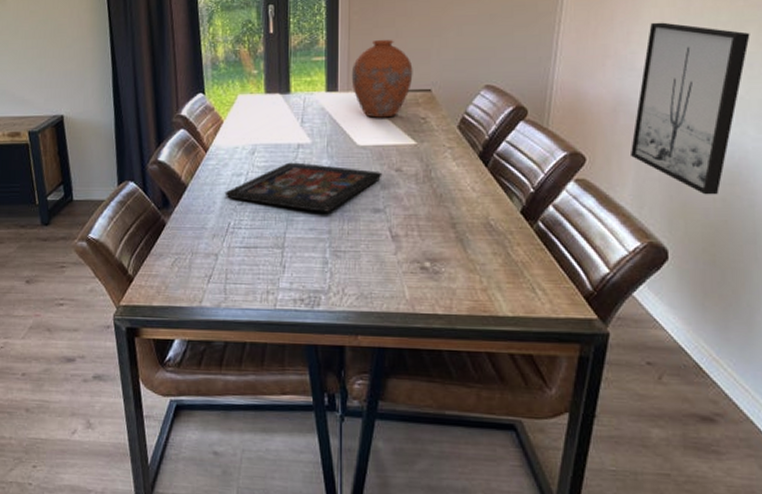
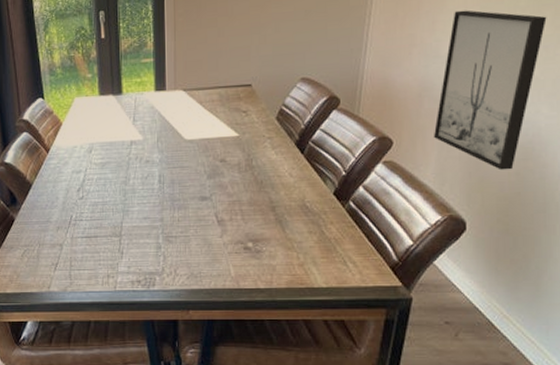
decorative tray: present [224,162,383,212] -> none [66,158,208,202]
vase: present [351,39,413,118] -> none [178,38,235,114]

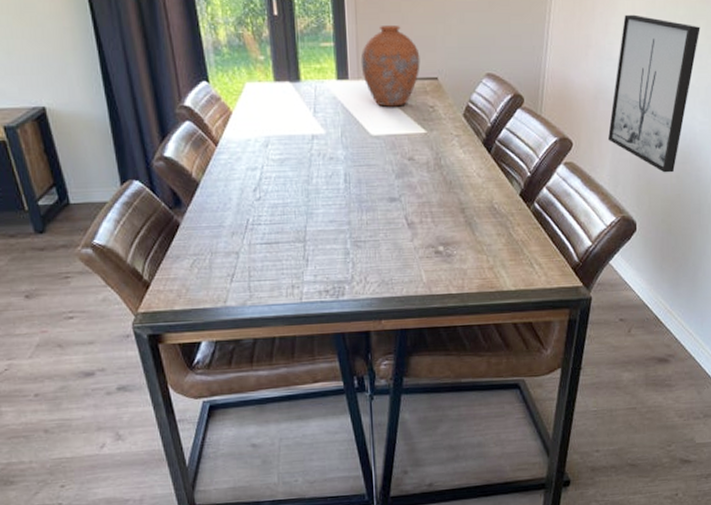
vase: none [178,38,235,114] -> present [360,24,420,107]

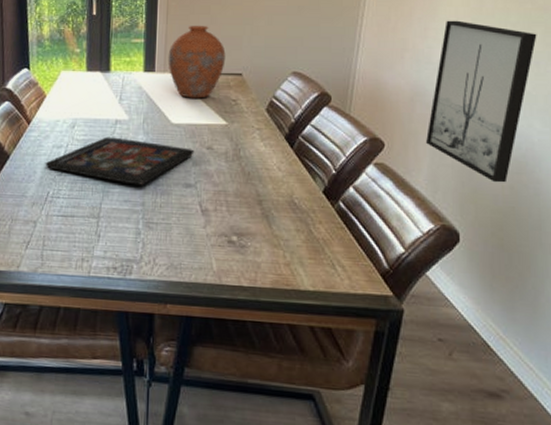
decorative tray: none [240,154,396,204] -> present [45,137,195,185]

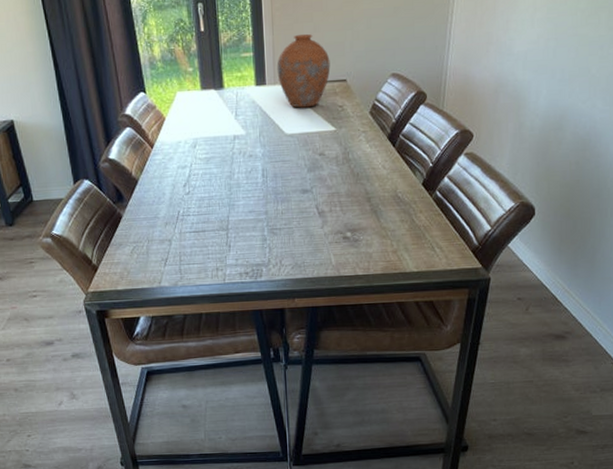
decorative tray: present [45,137,195,185] -> none [172,152,308,196]
wall art: present [425,20,537,183] -> none [507,10,602,160]

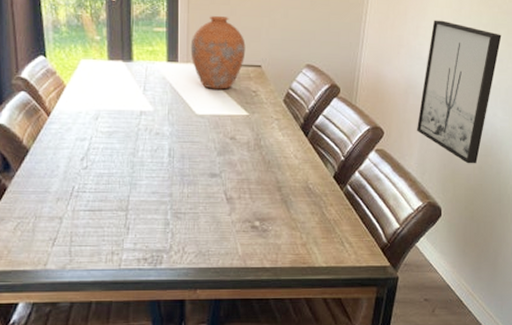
wall art: none [507,10,602,160] -> present [416,20,502,164]

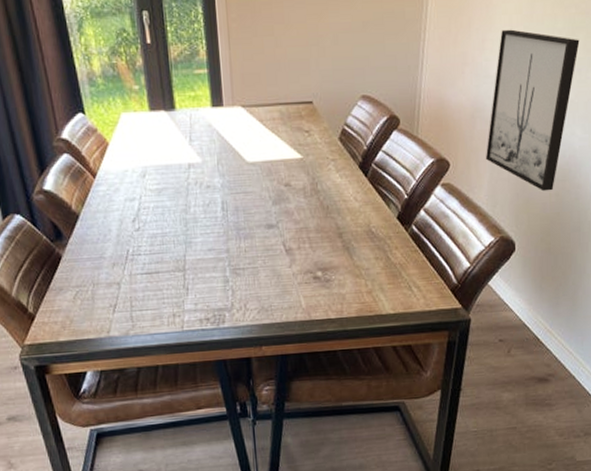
vase: present [190,15,246,90] -> none [234,49,295,133]

